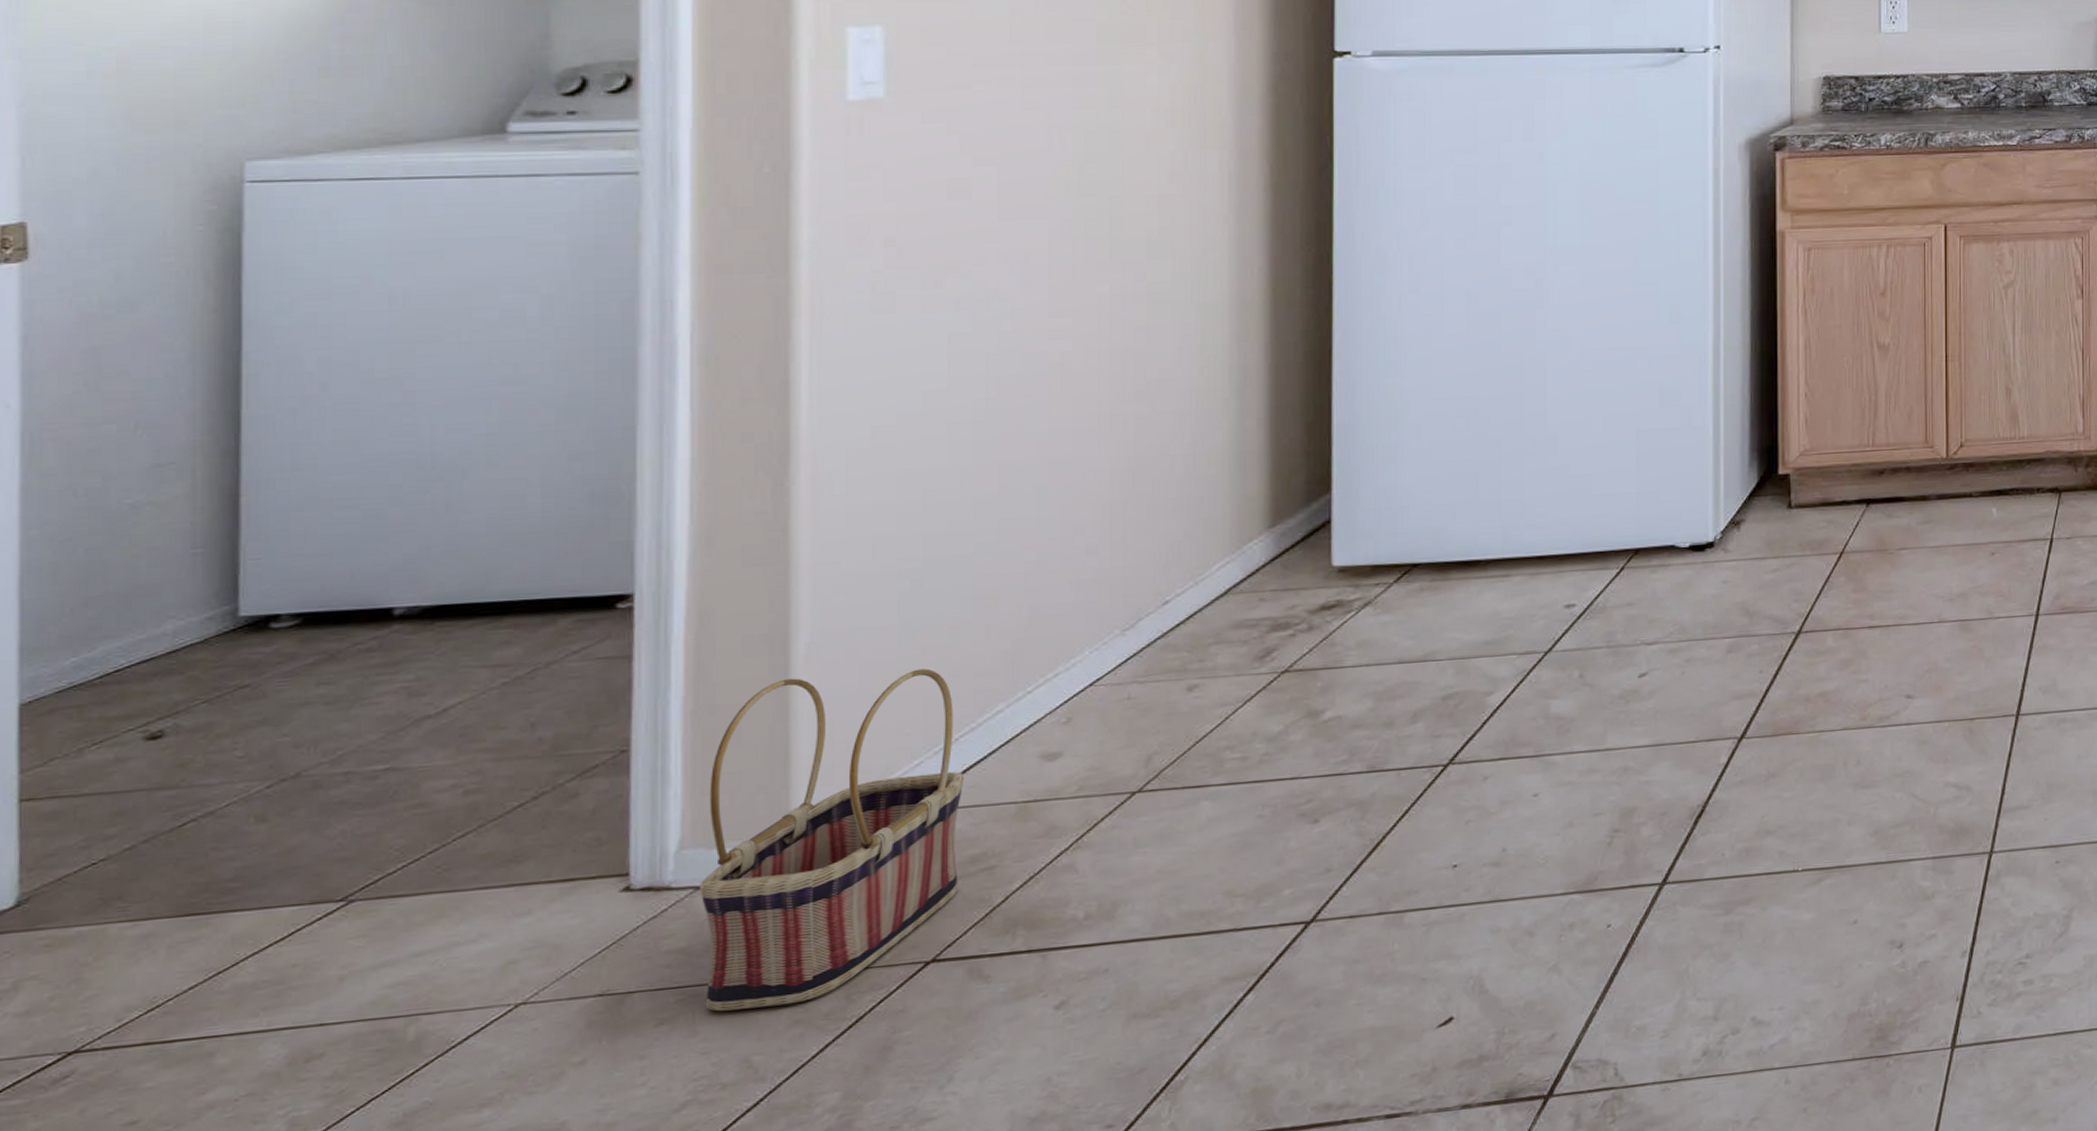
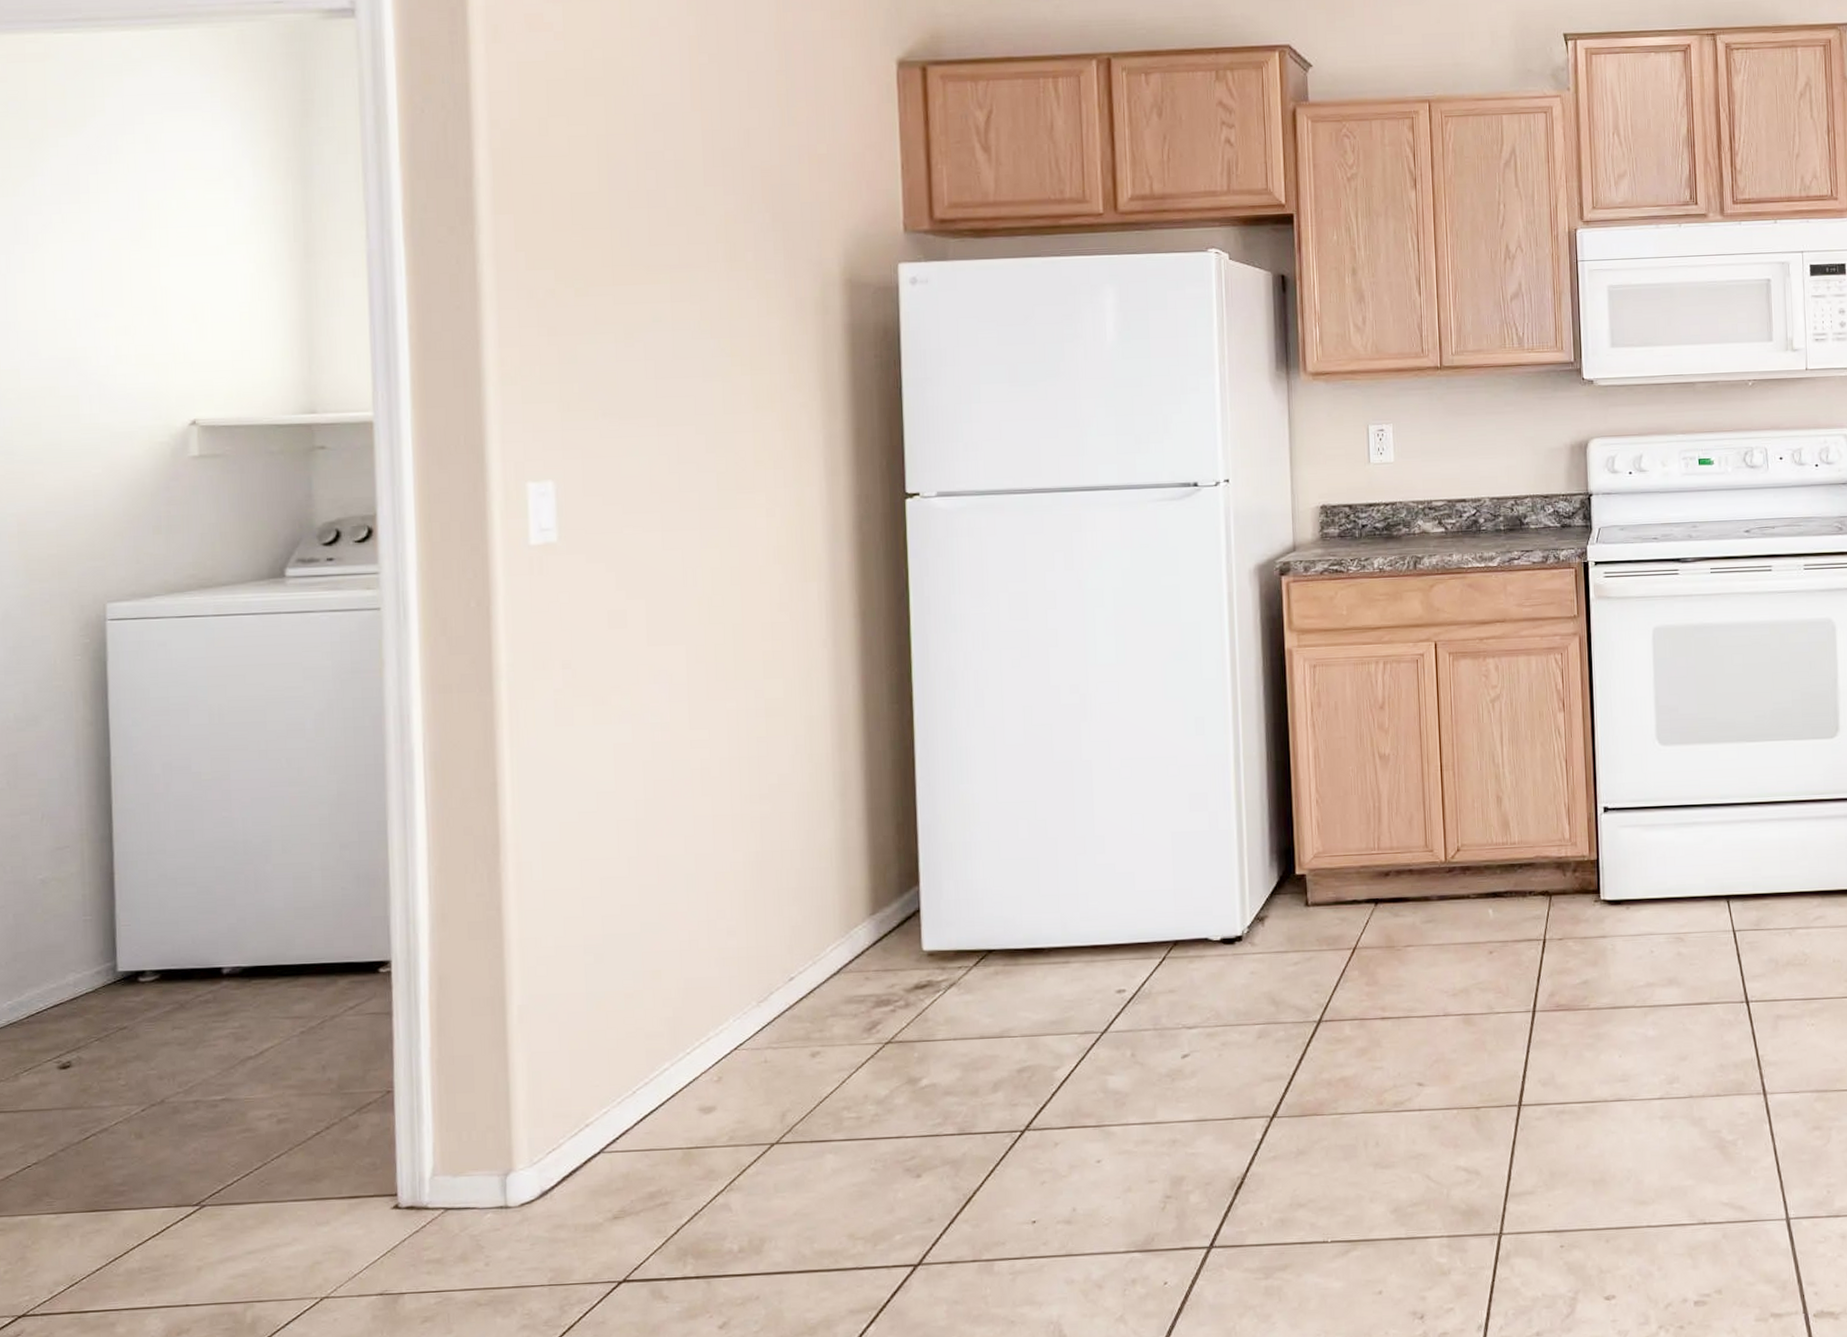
basket: present [700,668,965,1012] -> none [448,1030,642,1314]

